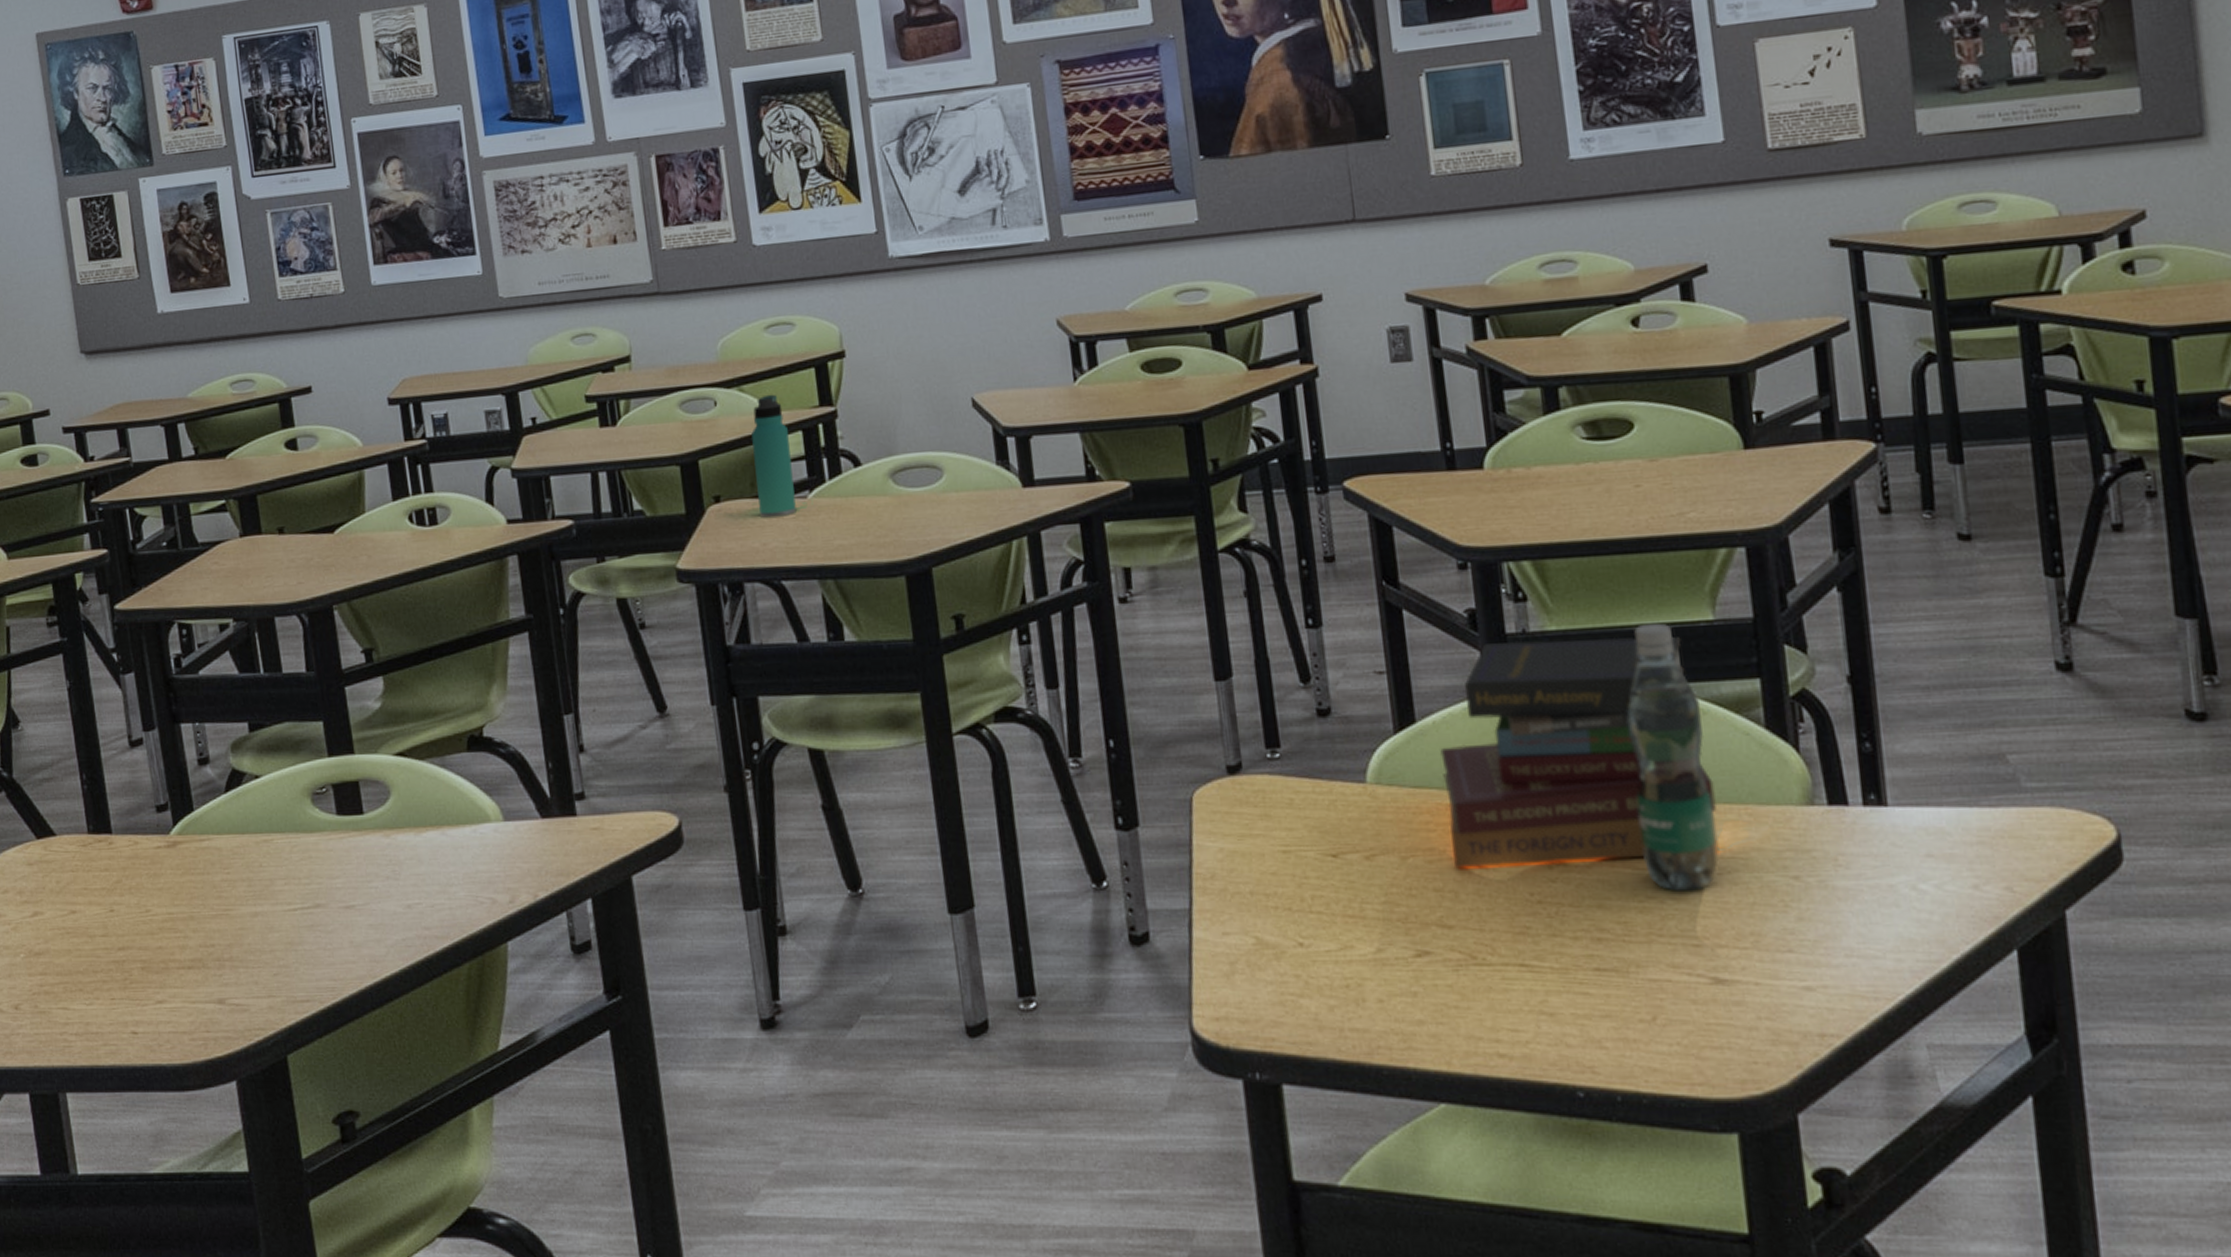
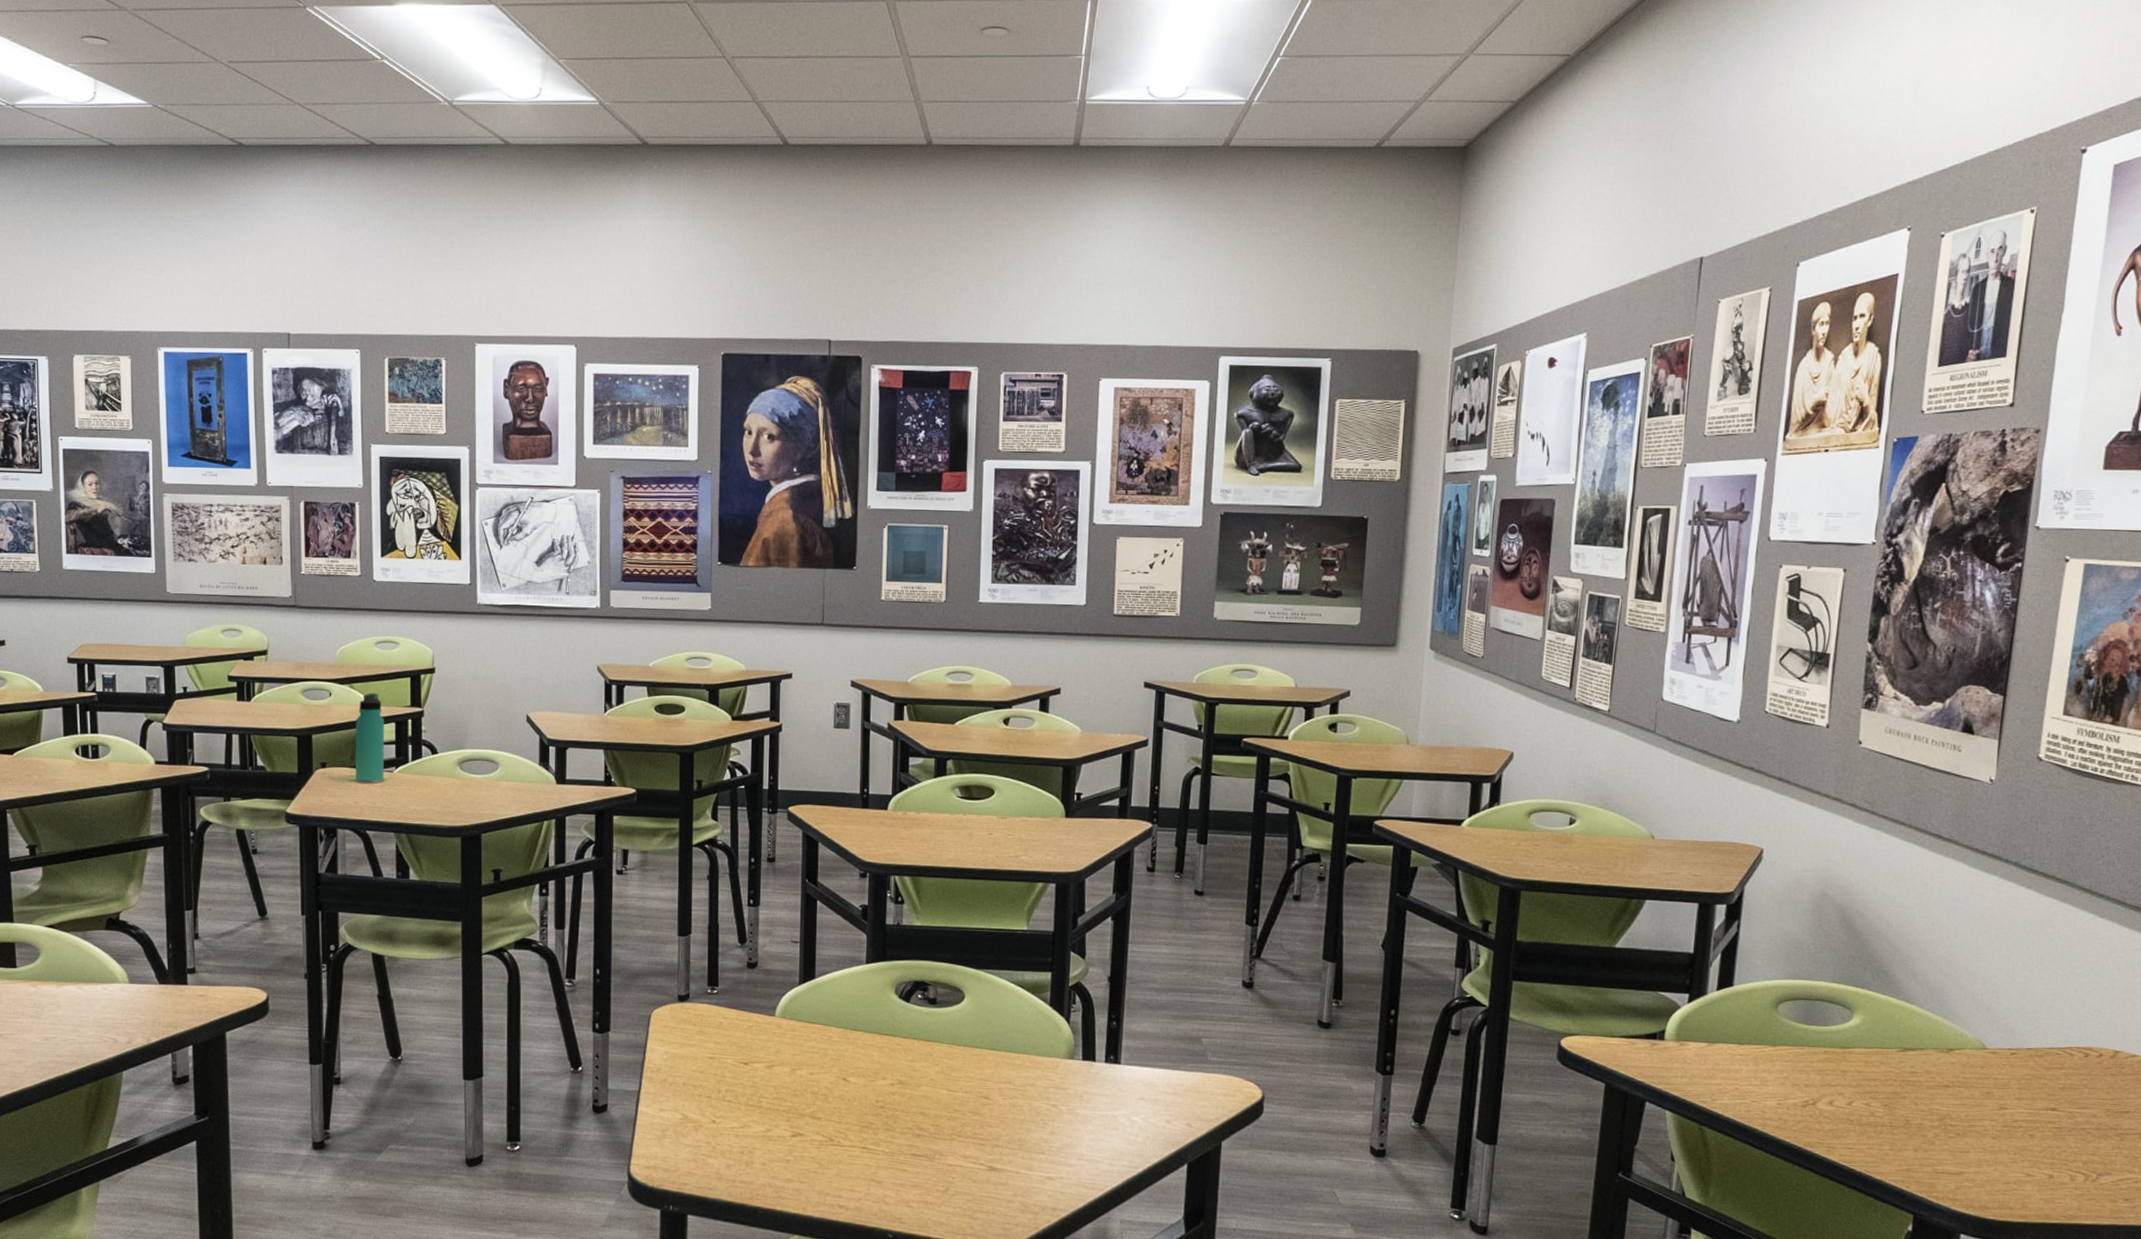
books: present [1440,637,1720,869] -> none [828,930,1010,1085]
bottle: present [1624,623,1720,891] -> none [956,928,1009,1109]

